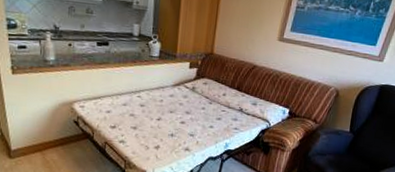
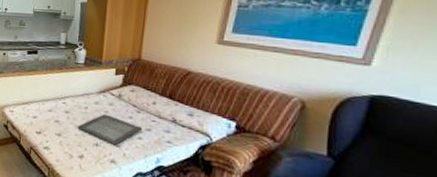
serving tray: none [153,106,214,135] -> present [78,114,143,146]

